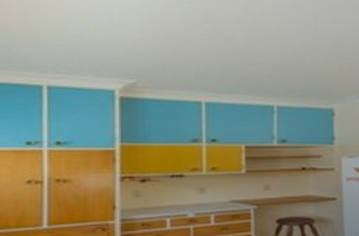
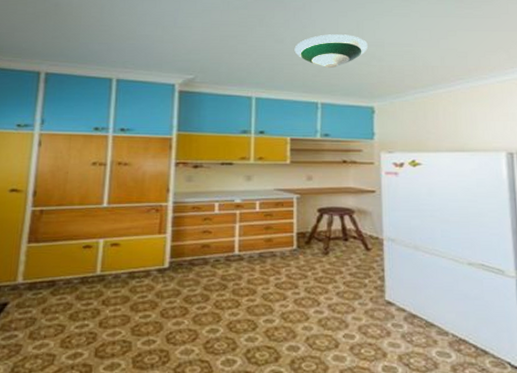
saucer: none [246,29,326,68] -> present [294,34,368,69]

